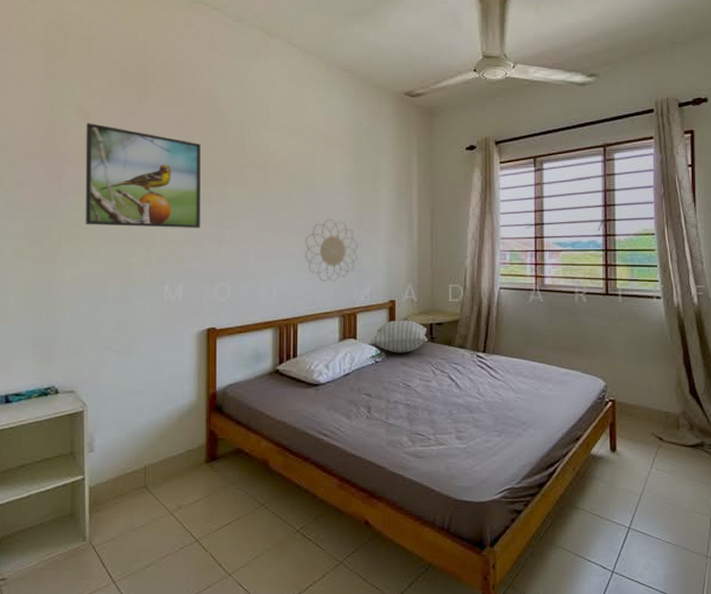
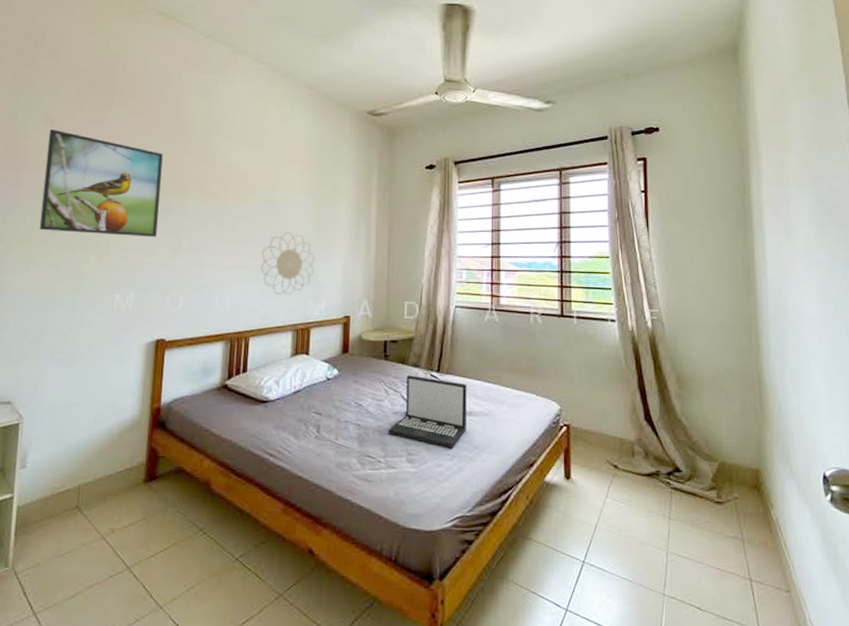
pillow: present [371,320,428,353] -> none [323,336,382,371]
laptop computer: none [437,356,513,425] -> present [388,375,467,449]

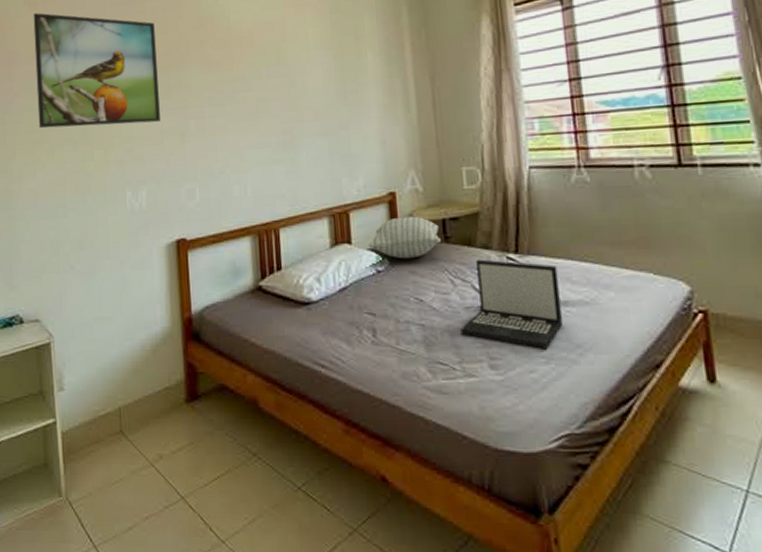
decorative wall piece: present [261,231,315,295] -> none [280,95,345,175]
pillow: none [323,336,382,371] -> present [369,216,441,259]

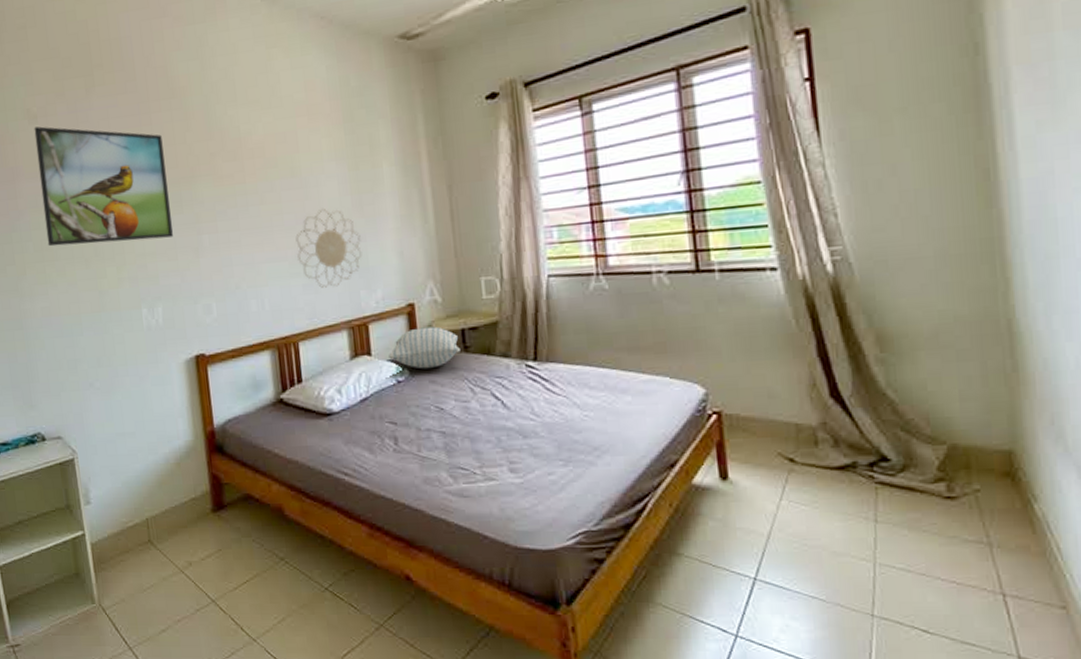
decorative wall piece: none [280,95,345,175] -> present [295,208,362,288]
laptop computer: present [460,259,562,349] -> none [481,367,580,453]

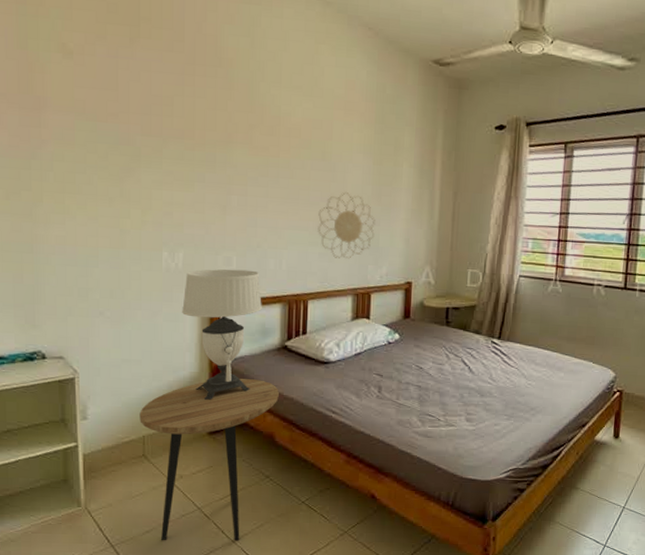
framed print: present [34,126,173,247] -> none [68,62,203,192]
side table: none [140,442,282,640] -> present [139,379,279,541]
table lamp: none [167,316,250,471] -> present [182,269,262,400]
pillow: present [389,326,460,369] -> none [384,302,444,336]

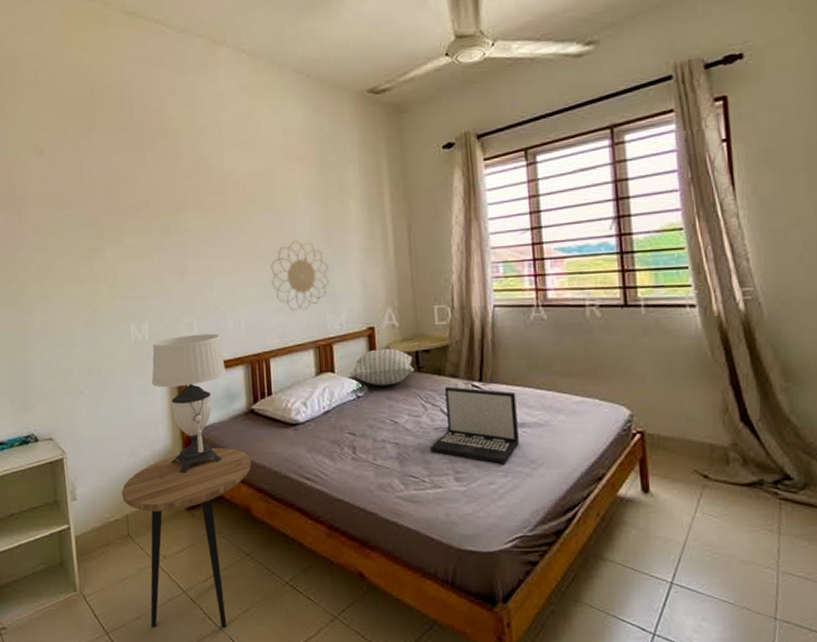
pillow: none [384,302,444,336] -> present [350,348,414,386]
laptop computer: none [448,341,527,410] -> present [430,386,519,464]

